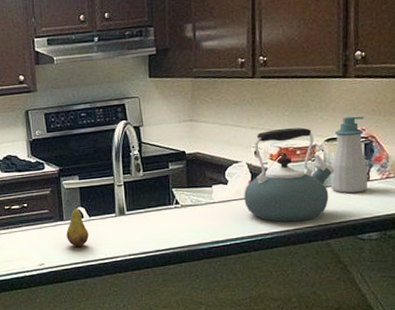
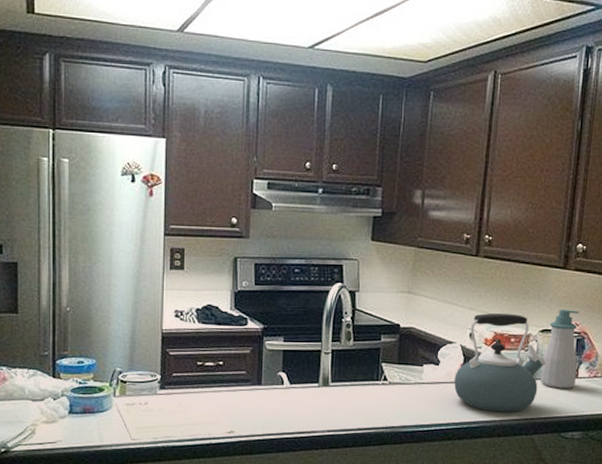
fruit: present [66,199,89,247] -> none [262,362,287,416]

